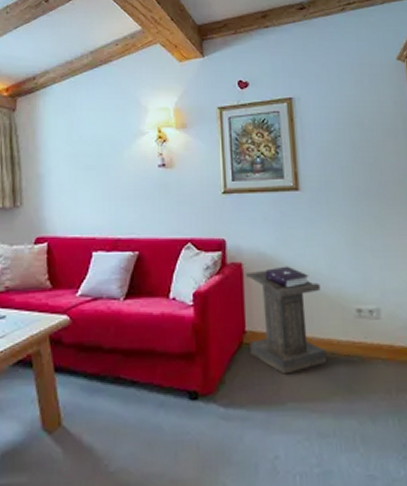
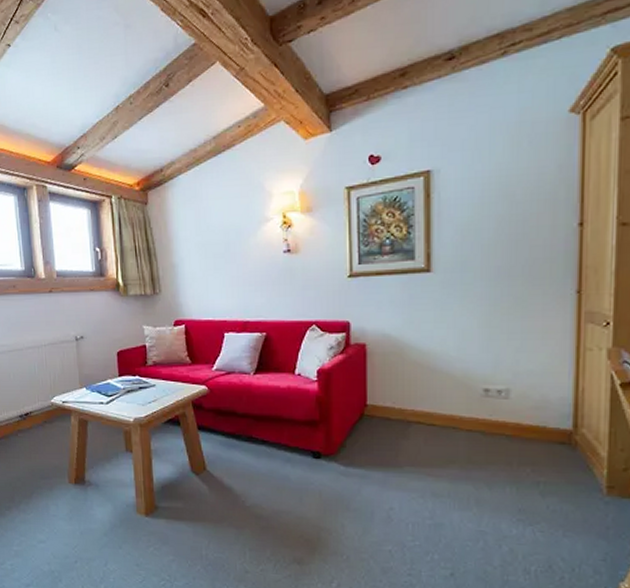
lectern: present [245,266,328,374] -> none [368,347,448,443]

